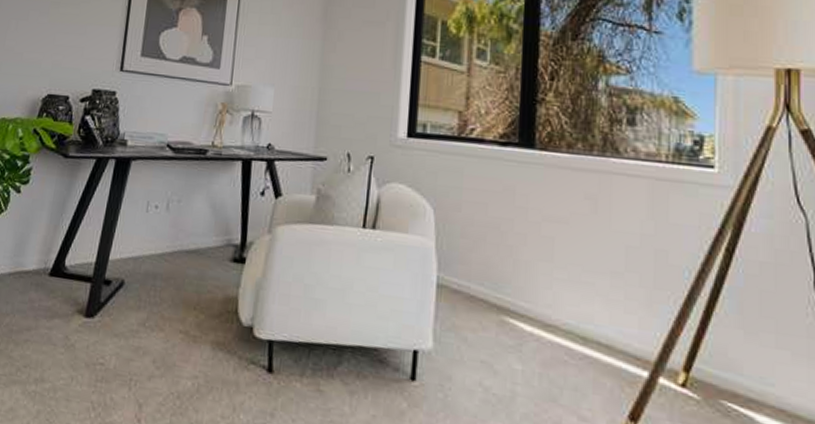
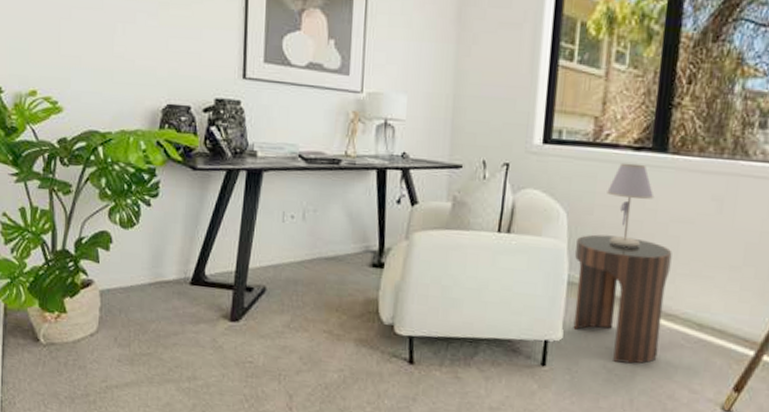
side table: none [442,232,547,382] -> present [573,234,672,364]
table lamp: none [474,158,524,249] -> present [607,162,654,249]

